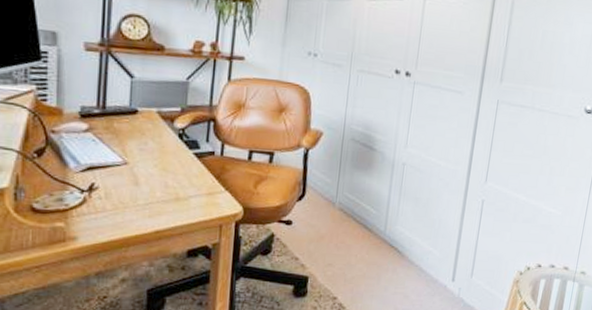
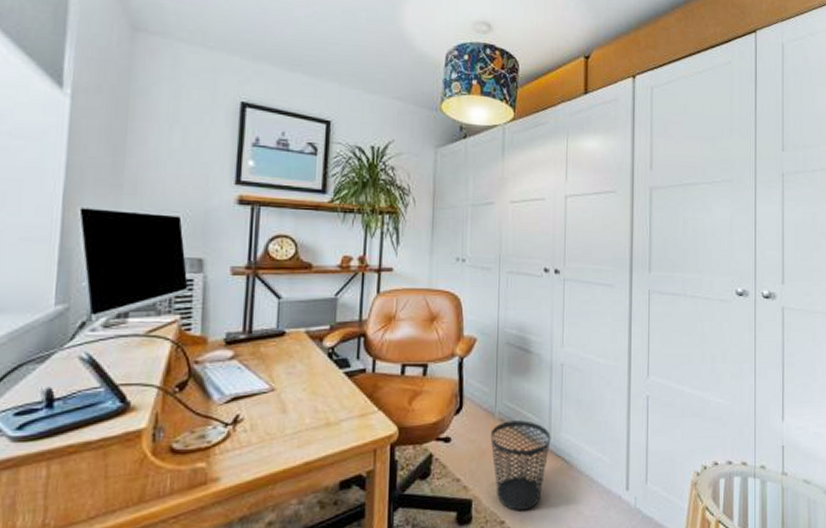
wastebasket: none [329,211,387,290] -> present [490,420,551,511]

